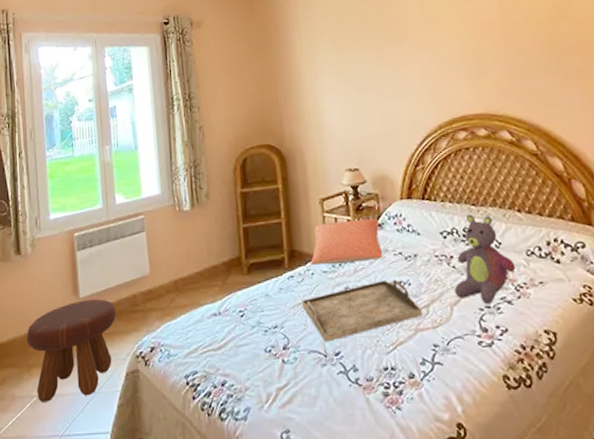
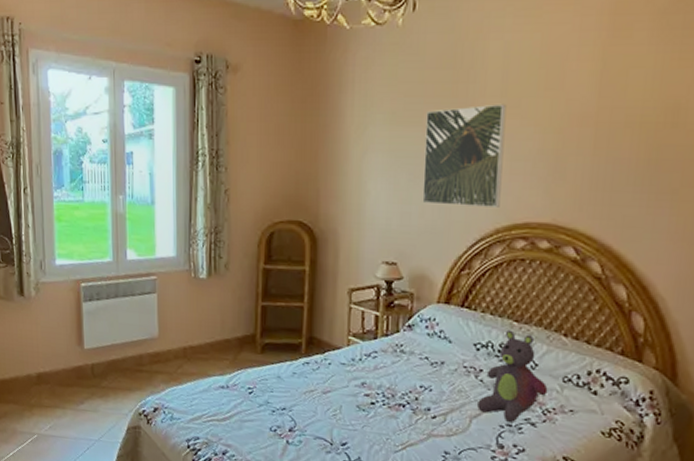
footstool: present [26,299,117,402] -> none [28,351,121,442]
serving tray: present [301,279,422,342] -> none [313,381,438,432]
pillow: present [310,218,382,266] -> none [329,314,410,361]
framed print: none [362,20,438,113] -> present [422,103,507,207]

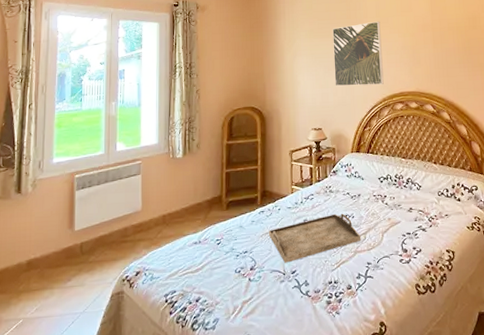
serving tray: none [313,381,438,432] -> present [268,213,360,263]
stuffed bear: present [477,329,548,422] -> none [386,164,430,231]

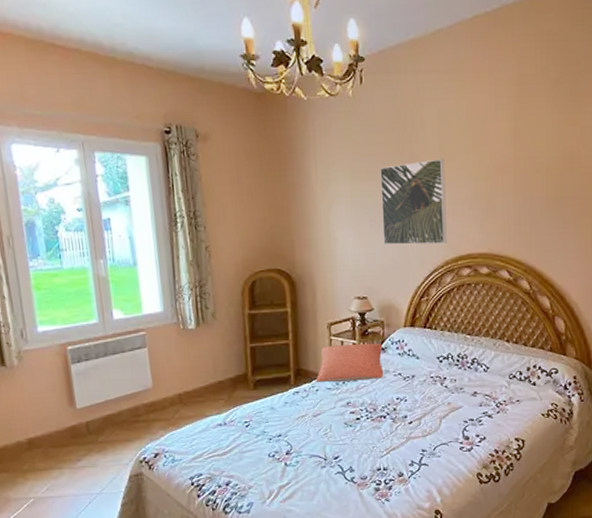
serving tray: present [268,213,360,263] -> none [305,396,414,448]
pillow: none [278,166,334,203] -> present [315,343,383,383]

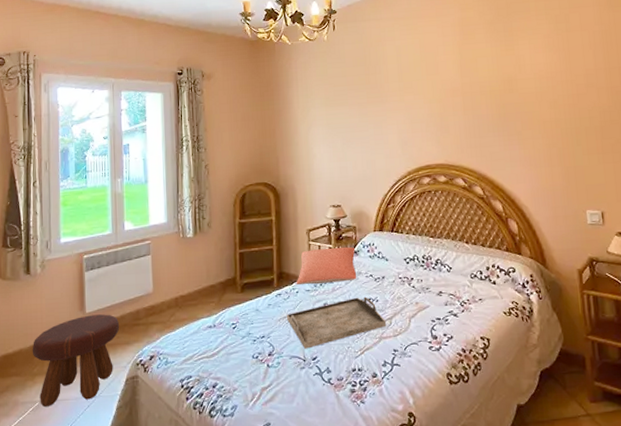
footstool: none [18,410,118,503] -> present [32,314,120,407]
serving tray: none [305,396,414,448] -> present [286,296,386,349]
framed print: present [380,158,447,245] -> none [350,86,408,160]

